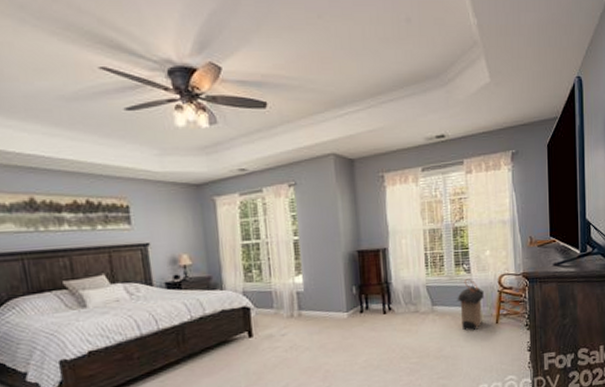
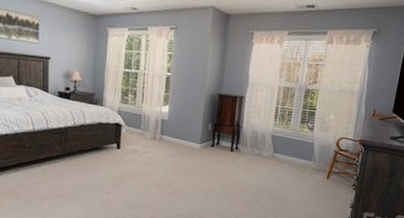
laundry hamper: present [457,279,484,332] -> none [296,136,322,181]

